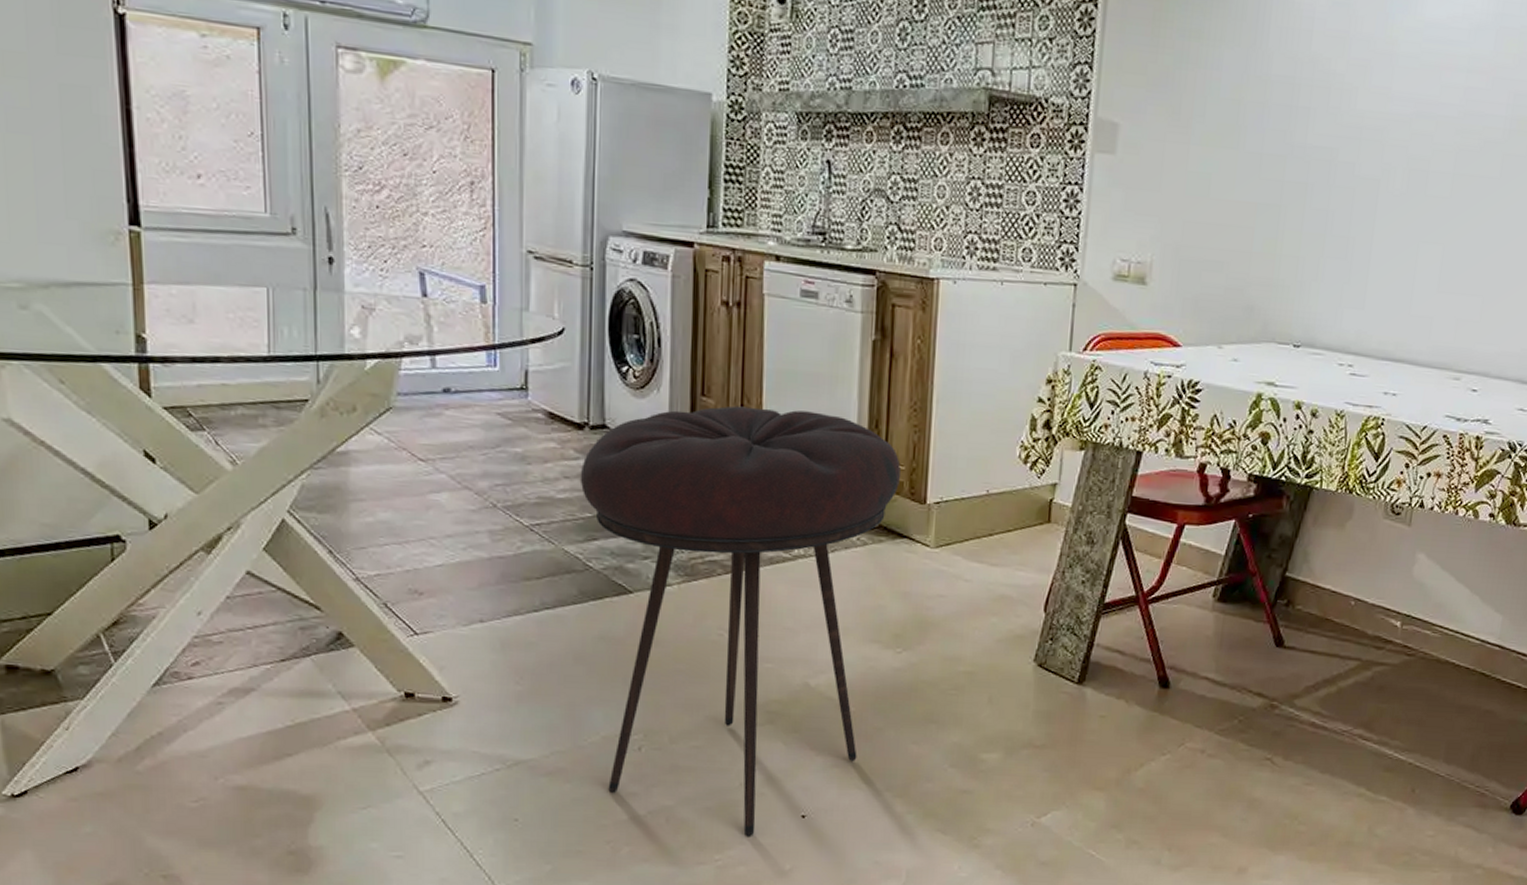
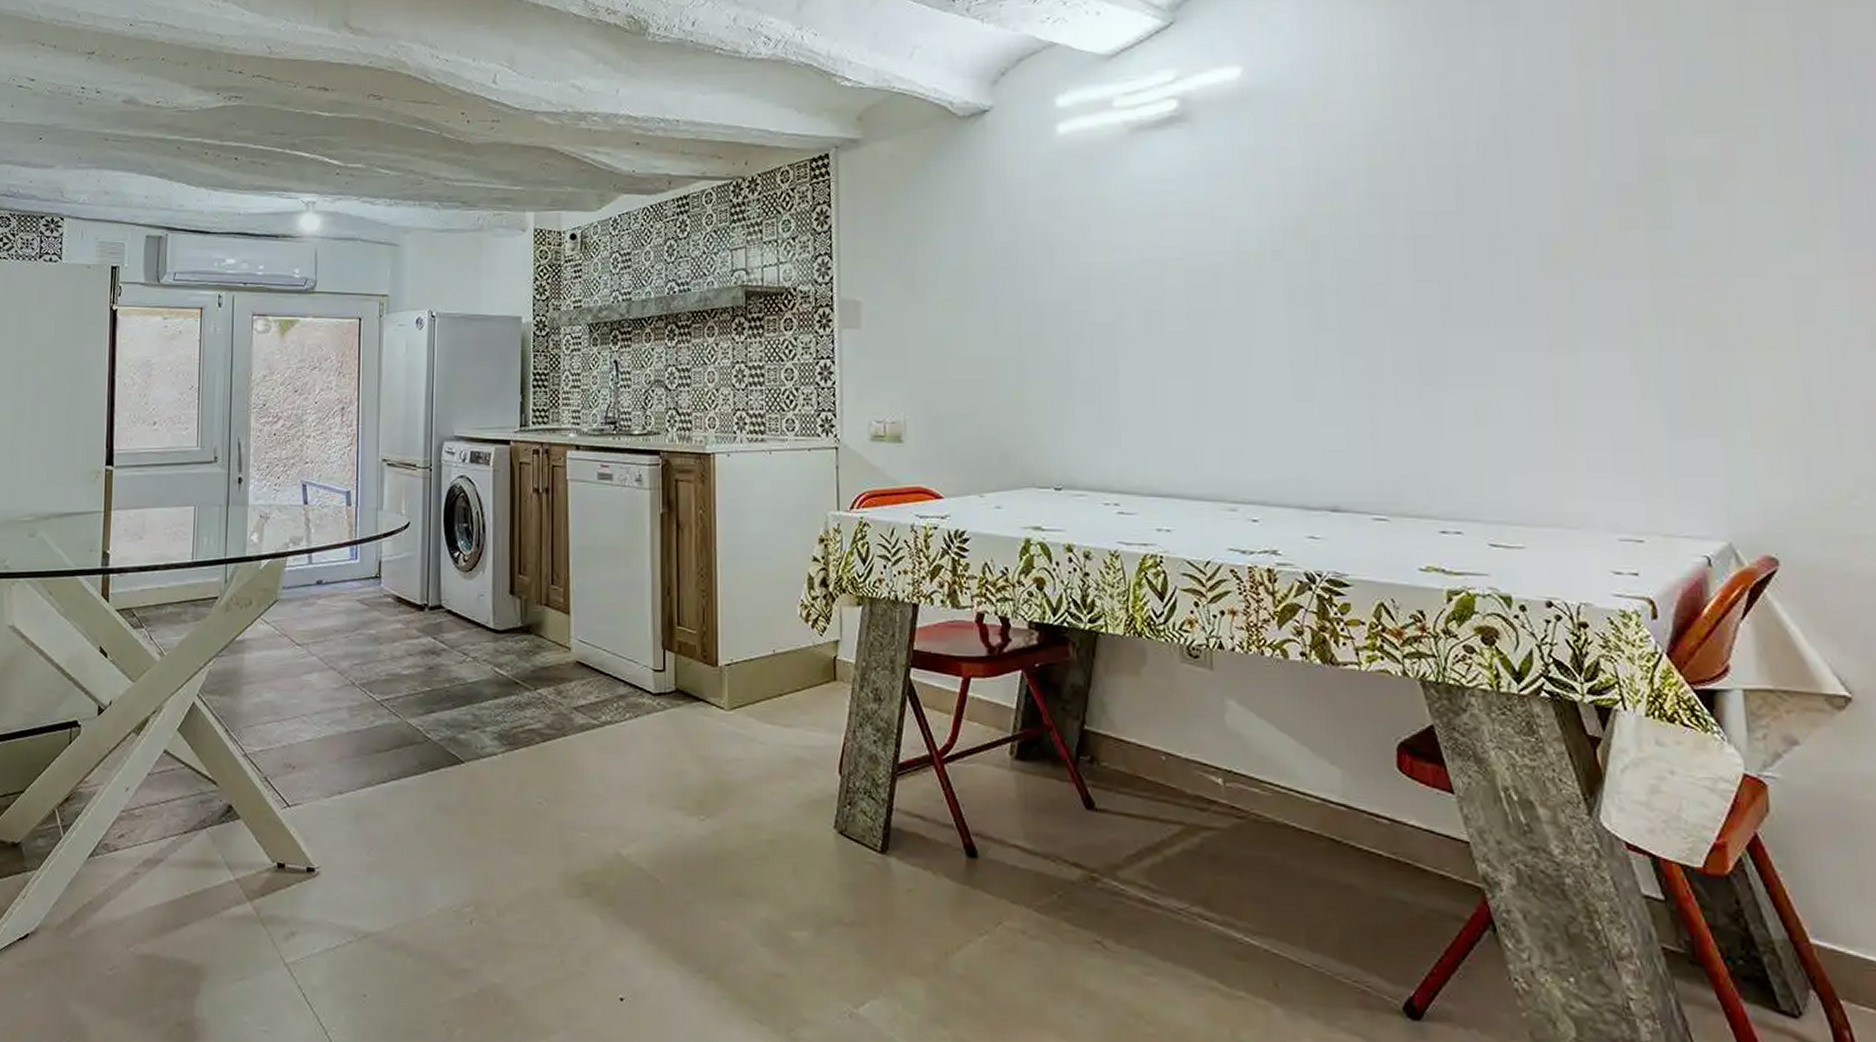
stool: present [580,406,901,838] -> none [421,581,694,1022]

